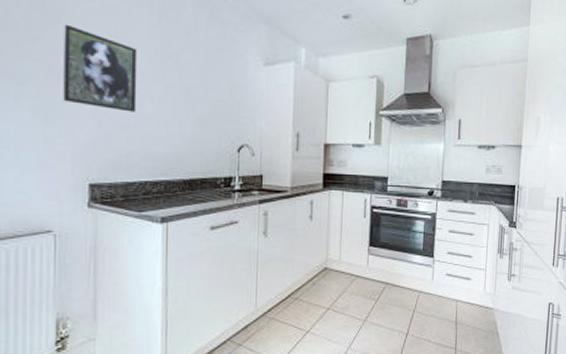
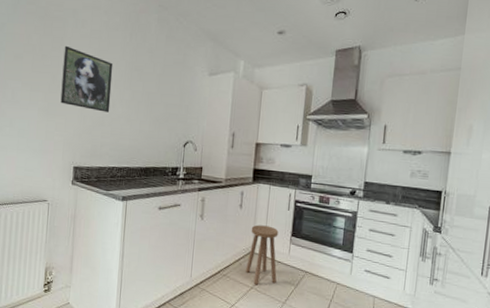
stool: none [319,237,356,305] -> present [245,224,279,285]

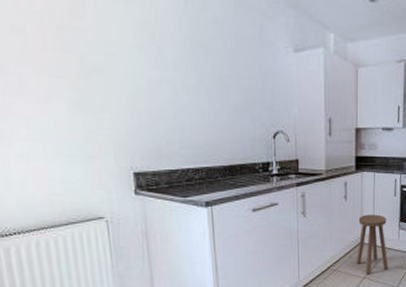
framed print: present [60,45,113,113] -> none [89,12,172,102]

